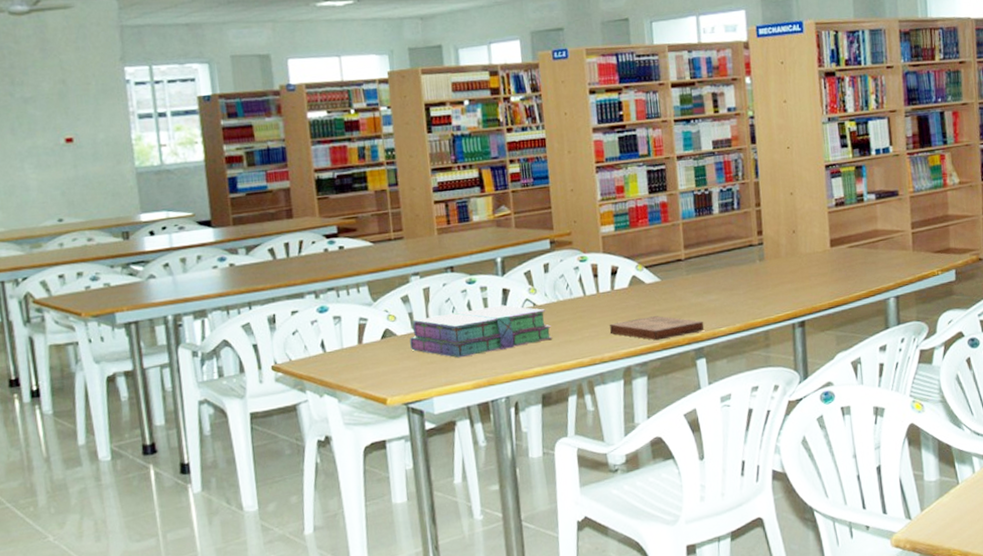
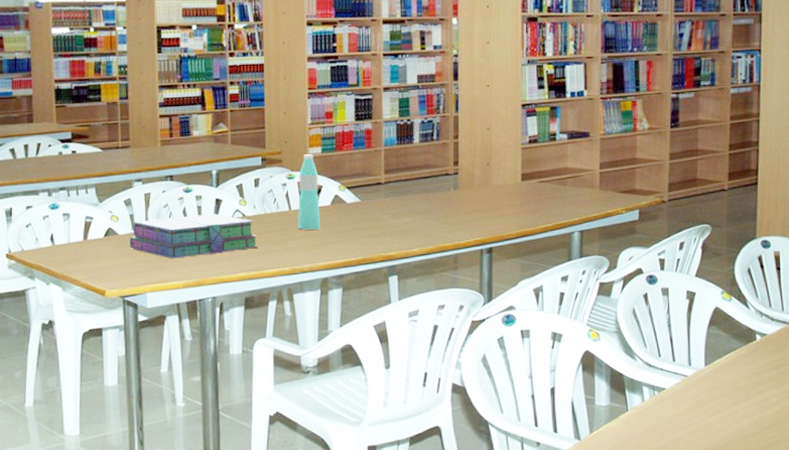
water bottle: none [591,233,620,316] -> present [297,154,321,230]
book: present [610,316,705,341] -> none [311,233,398,256]

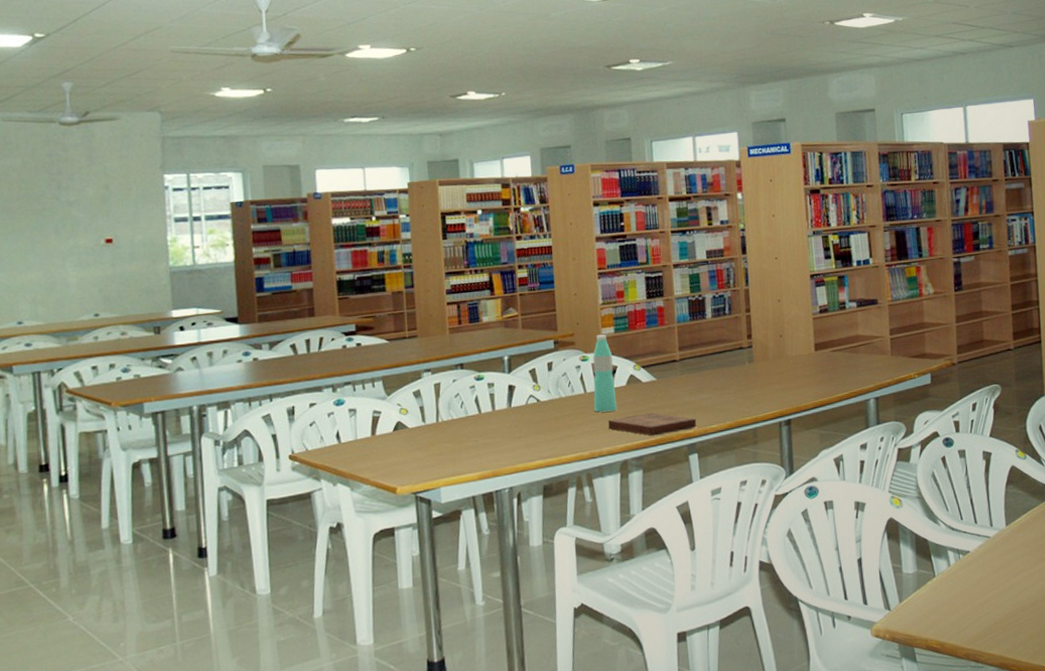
stack of books: present [129,213,259,259] -> none [420,400,555,450]
book: none [311,233,398,256] -> present [608,413,697,436]

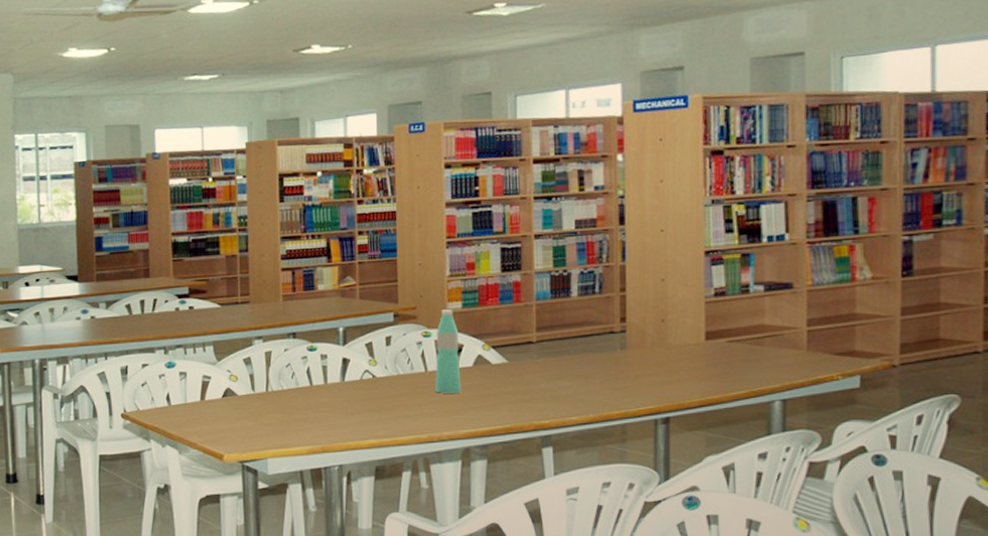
book: present [608,413,697,436] -> none [451,398,554,424]

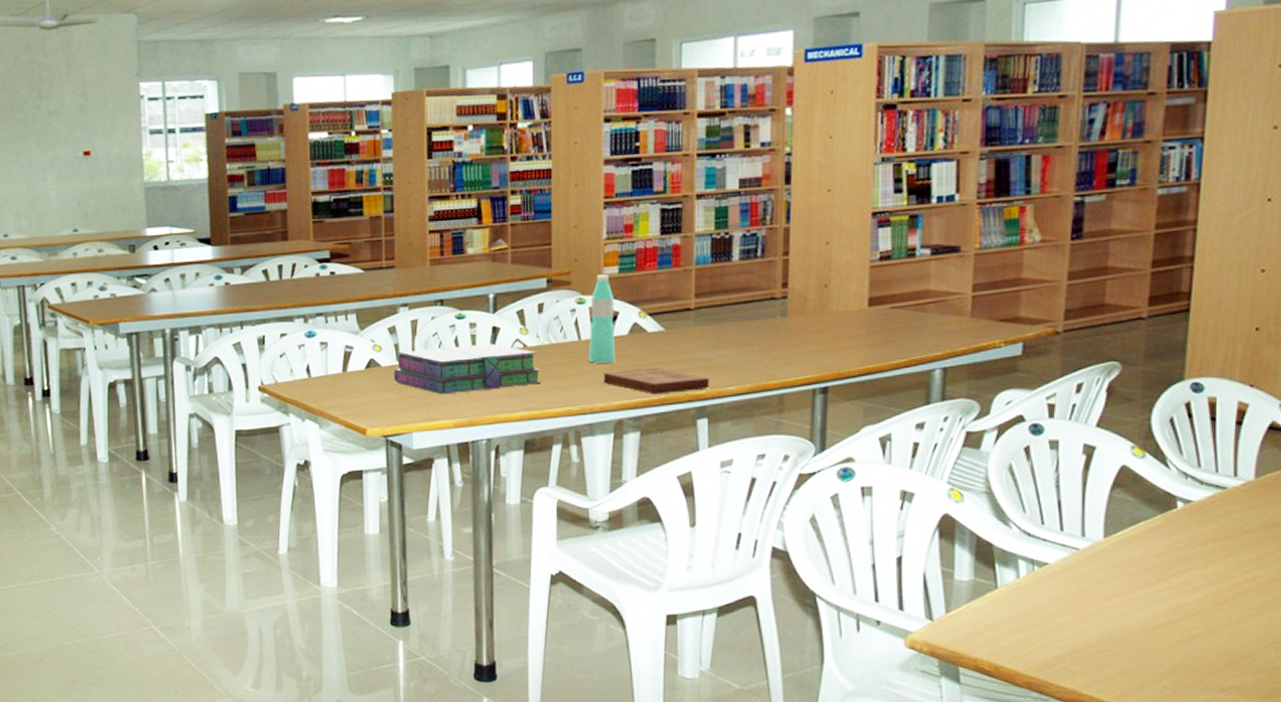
stack of books: none [249,374,391,423] -> present [394,343,542,395]
book: none [451,398,554,424] -> present [604,368,710,395]

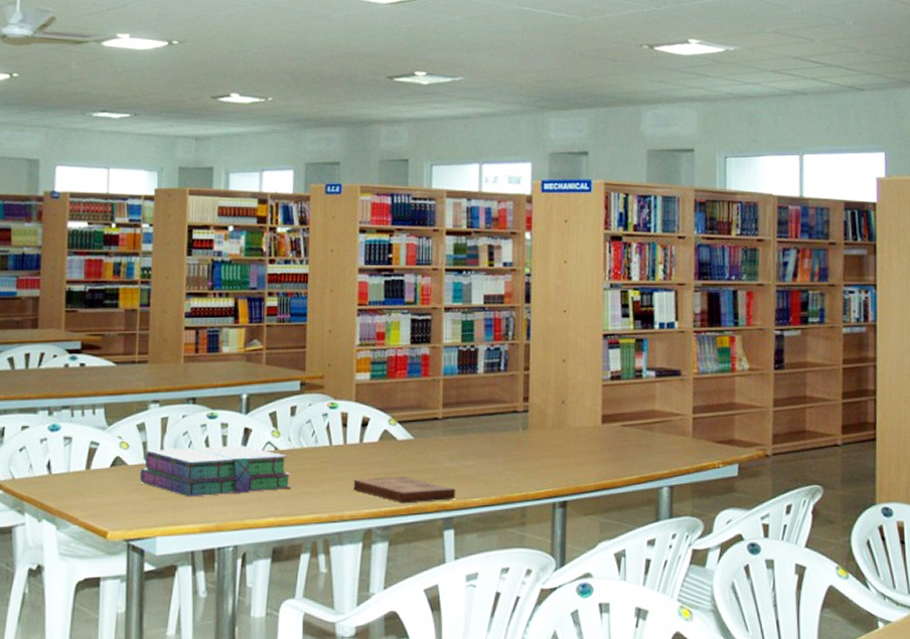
water bottle: present [588,274,616,363] -> none [338,380,366,470]

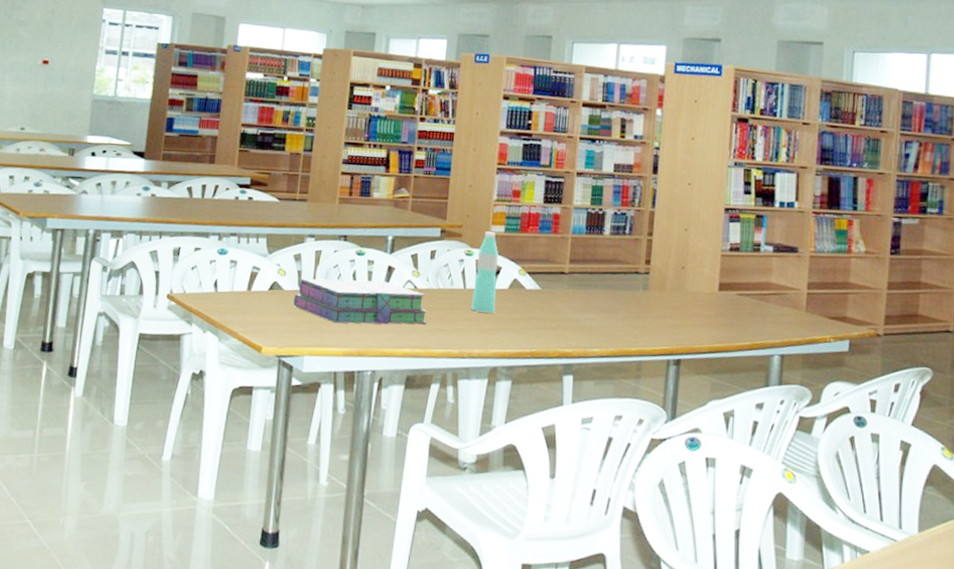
water bottle: none [338,380,366,470] -> present [470,231,499,313]
book: present [354,477,456,504] -> none [483,321,577,348]

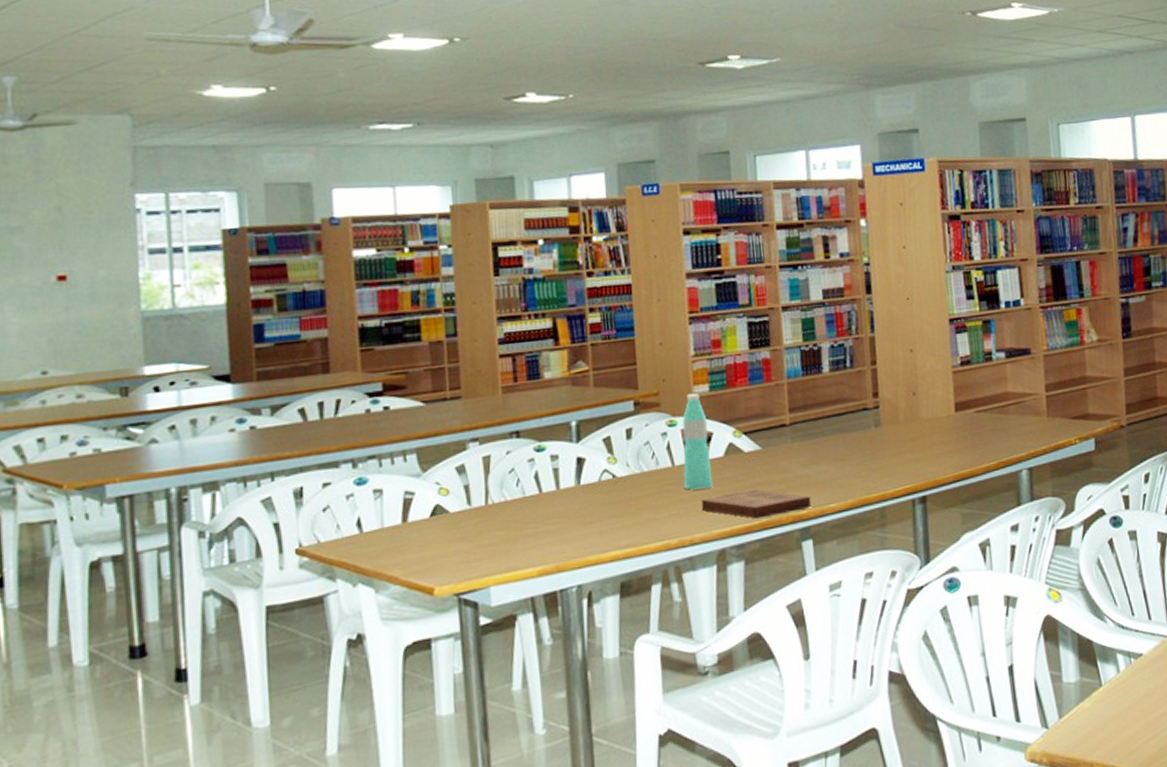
stack of books: present [293,278,428,325] -> none [464,476,635,540]
book: none [483,321,577,348] -> present [702,490,812,519]

